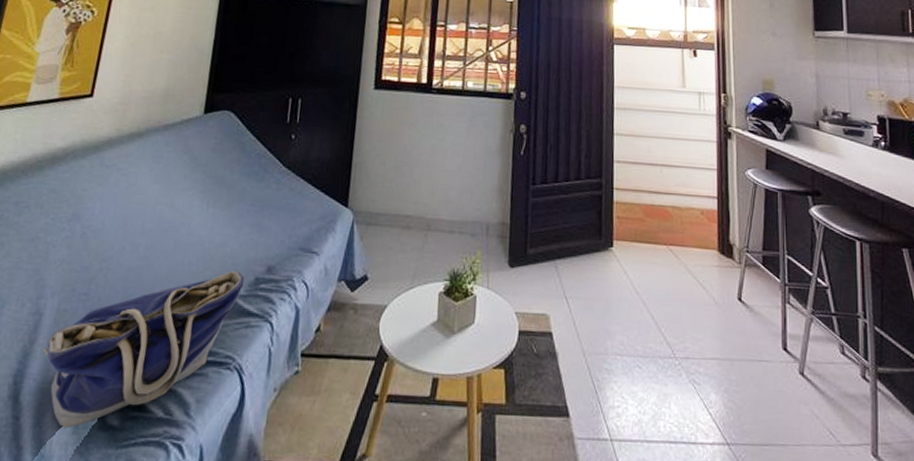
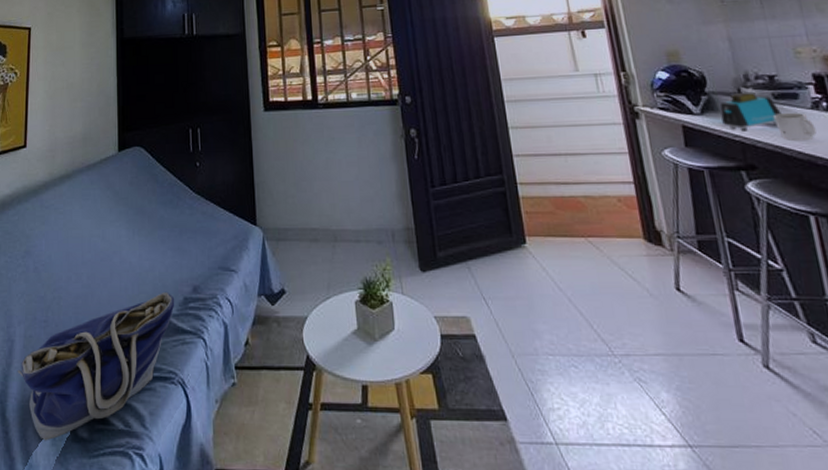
toaster: none [800,124,848,161] -> present [719,91,782,132]
mug: none [841,147,873,175] -> present [772,113,817,142]

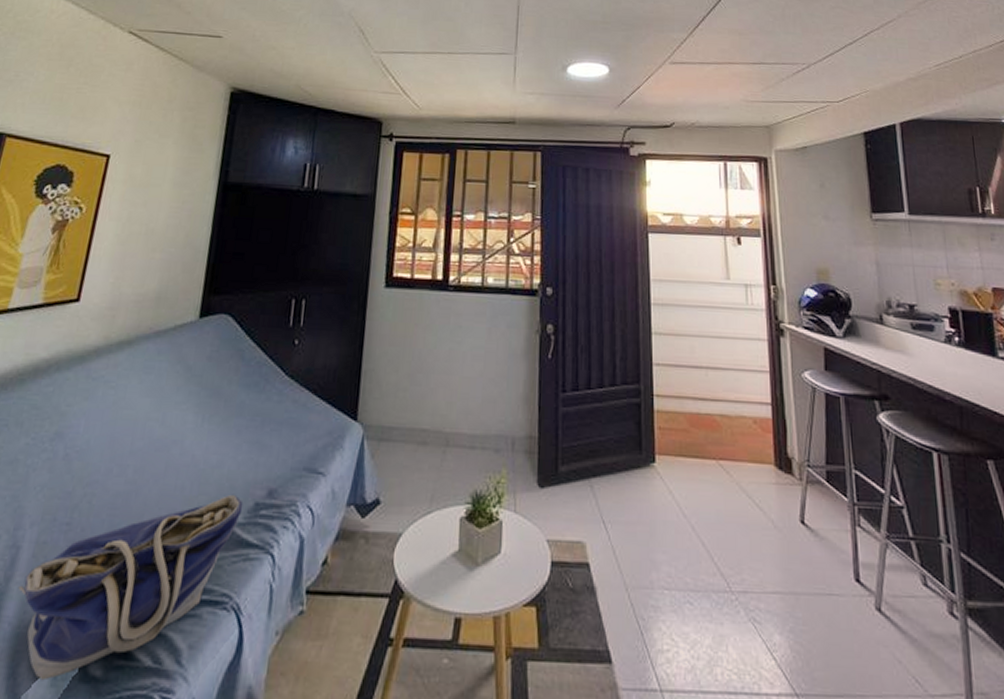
toaster: present [719,91,782,132] -> none [861,318,917,360]
mug: present [772,113,817,142] -> none [909,344,947,375]

